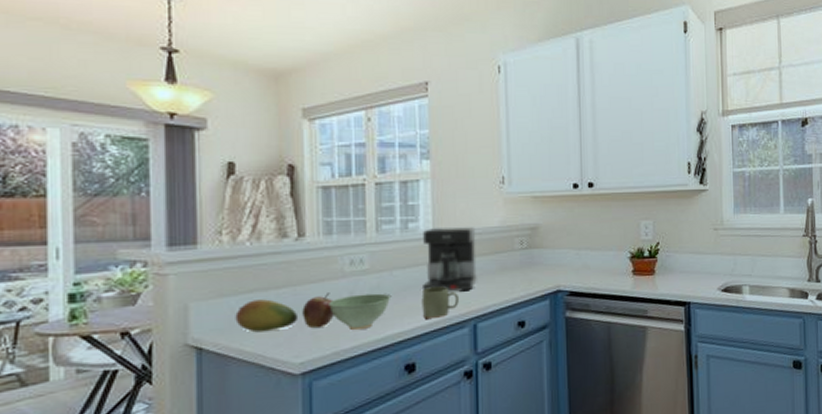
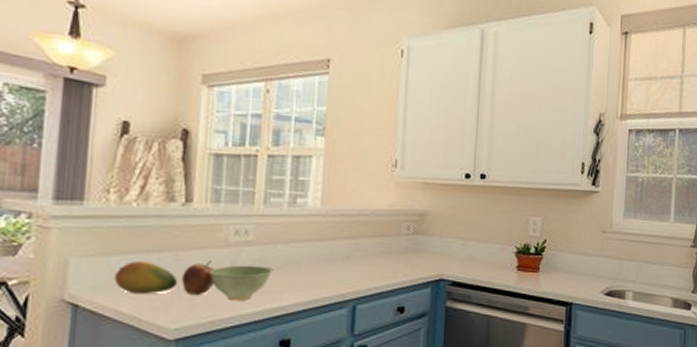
mug: present [421,286,459,320] -> none [302,264,340,297]
coffee maker: present [423,226,477,291] -> none [305,204,364,271]

